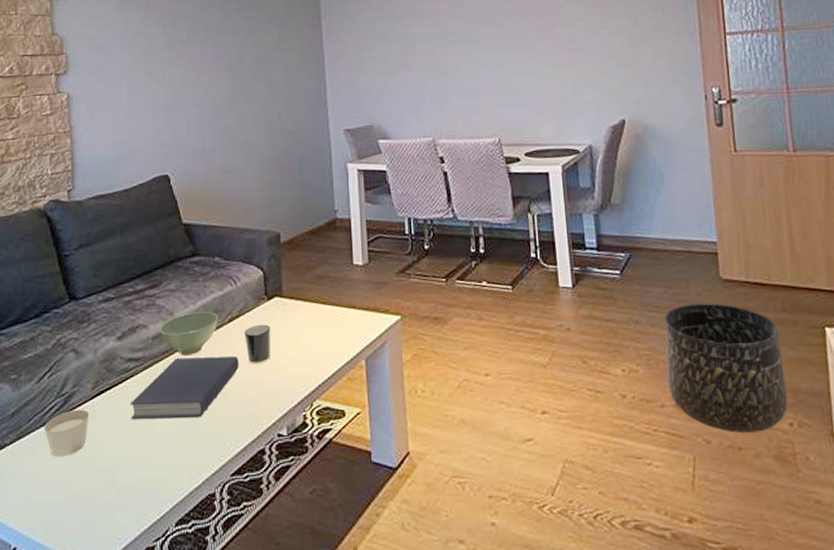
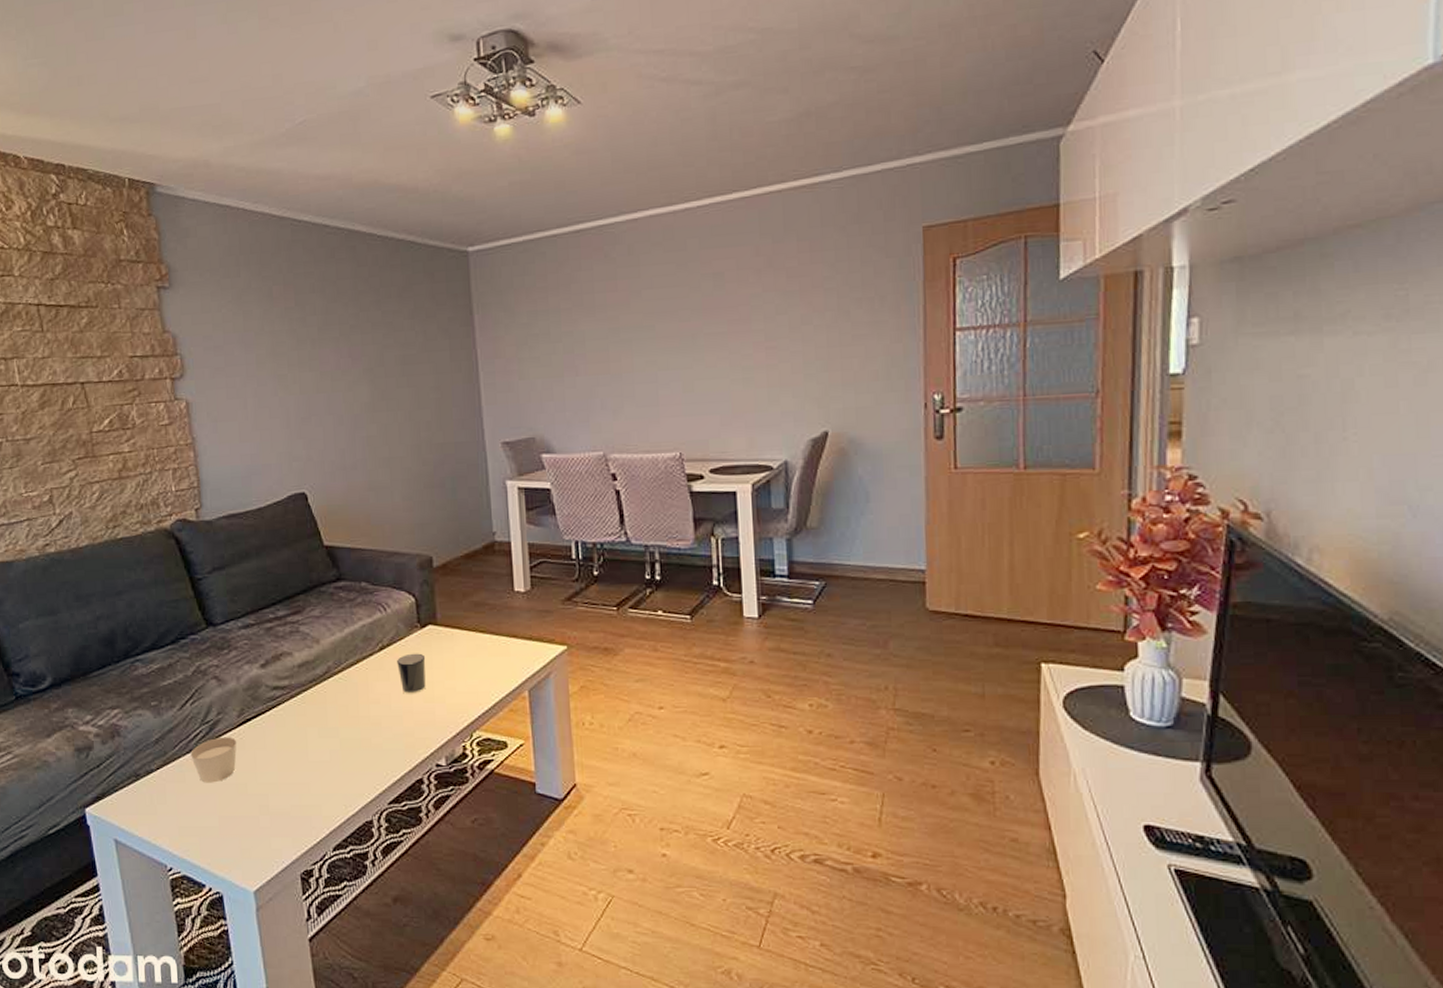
book: present [130,356,239,419] -> none [278,686,392,747]
bowl: present [159,311,218,356] -> none [304,639,368,684]
basket: present [664,303,788,433] -> none [859,636,991,770]

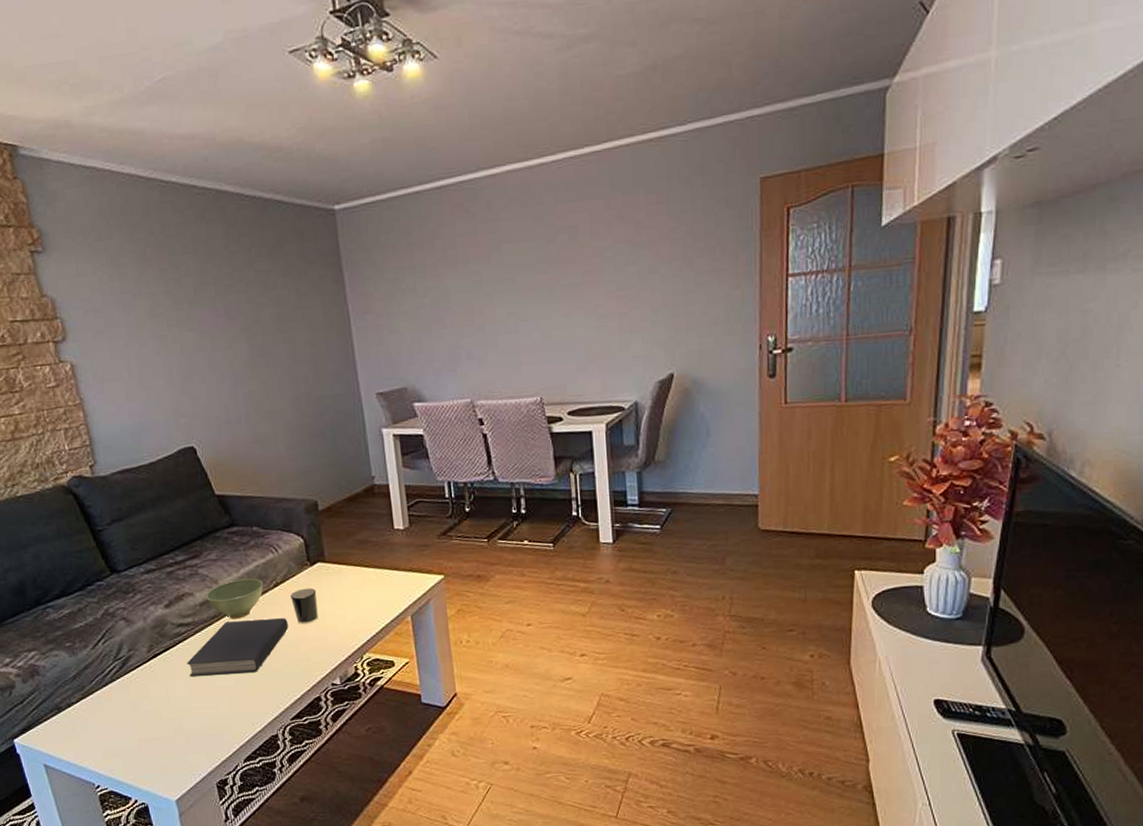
candle: present [190,737,237,783] -> none [107,670,150,711]
book: none [278,686,392,747] -> present [186,618,289,676]
bowl: none [304,639,368,684] -> present [205,578,263,619]

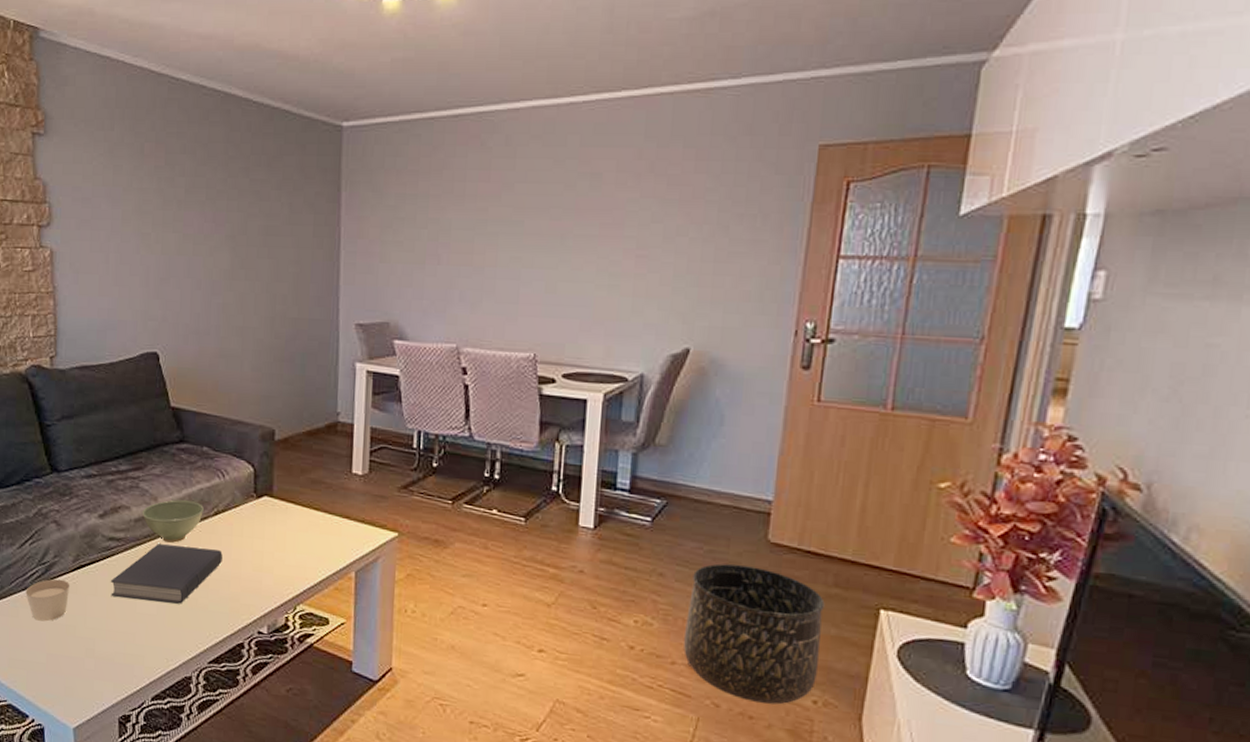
candle: none [107,670,150,711] -> present [25,579,70,622]
mug: present [290,588,319,625] -> none [230,521,258,562]
basket: none [700,552,811,665] -> present [684,563,825,705]

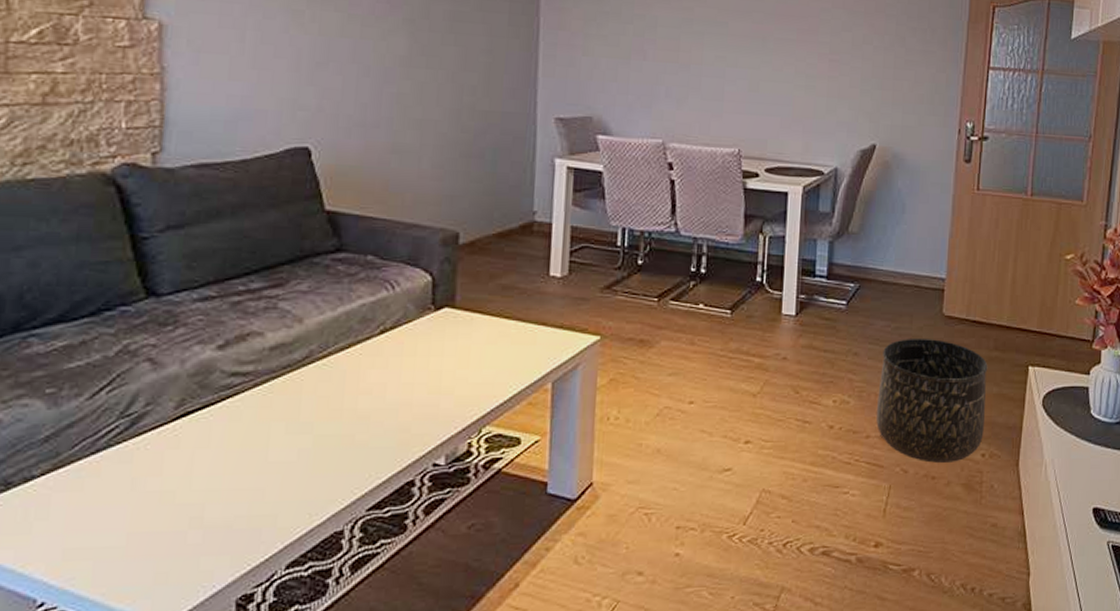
candle: present [25,579,70,622] -> none [96,433,169,492]
book: present [110,544,223,604] -> none [230,374,390,445]
bowl: present [141,500,204,543] -> none [280,319,366,371]

